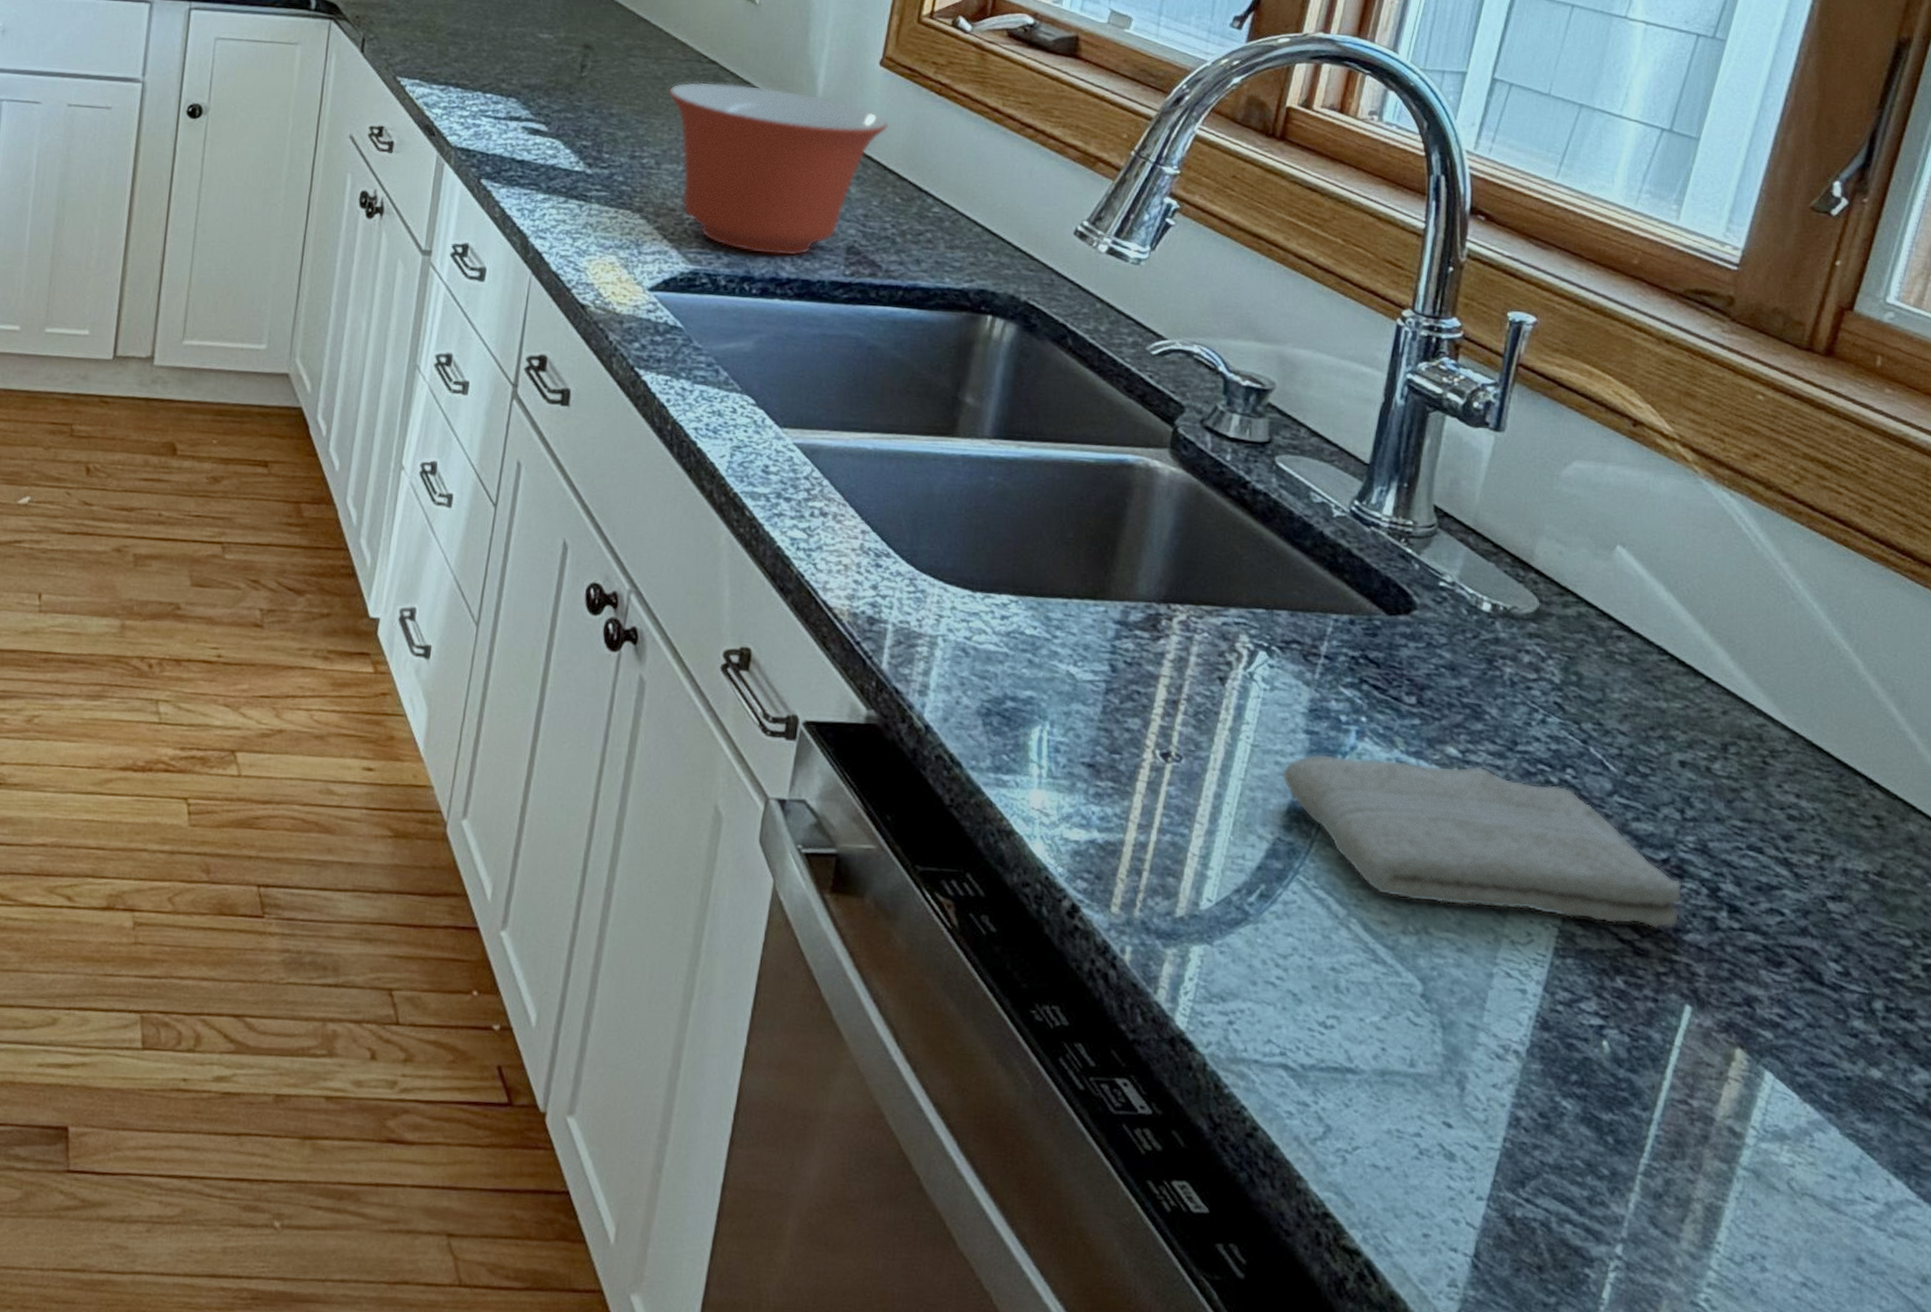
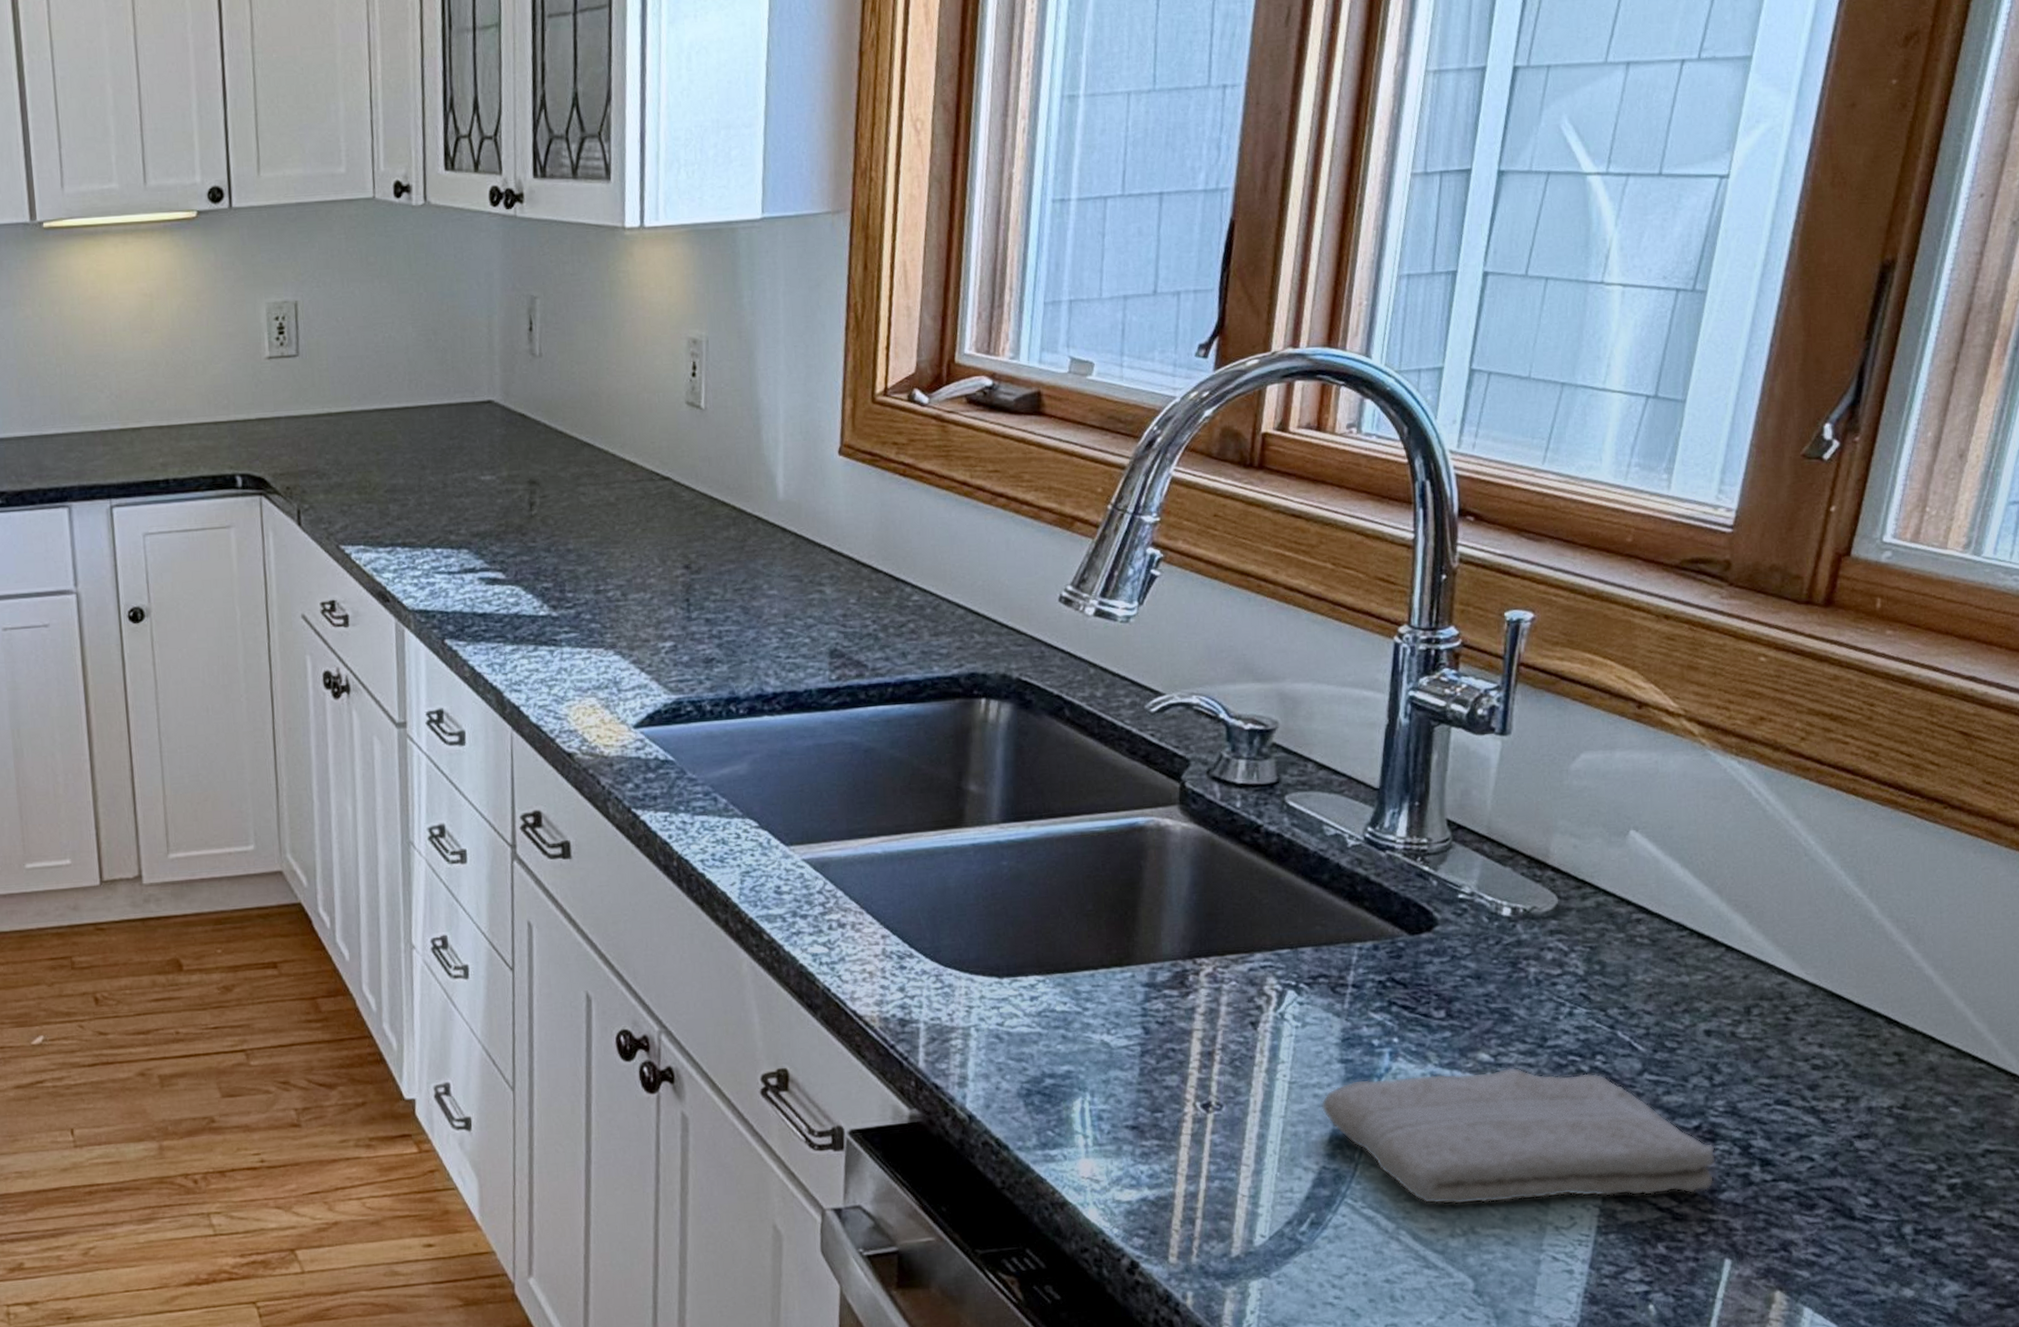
mixing bowl: present [668,81,889,256] -> none [624,496,856,673]

